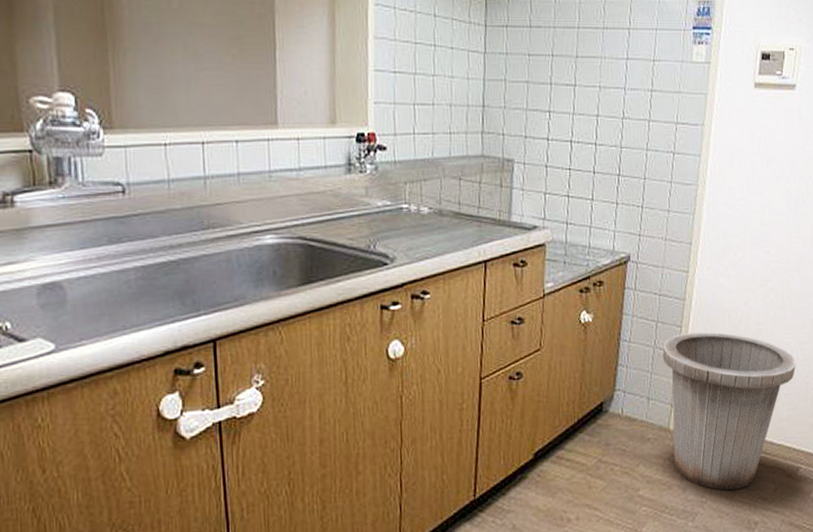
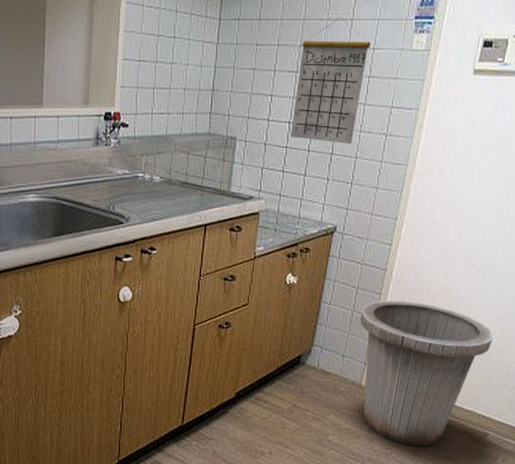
calendar: none [573,25,650,164] -> present [290,17,371,144]

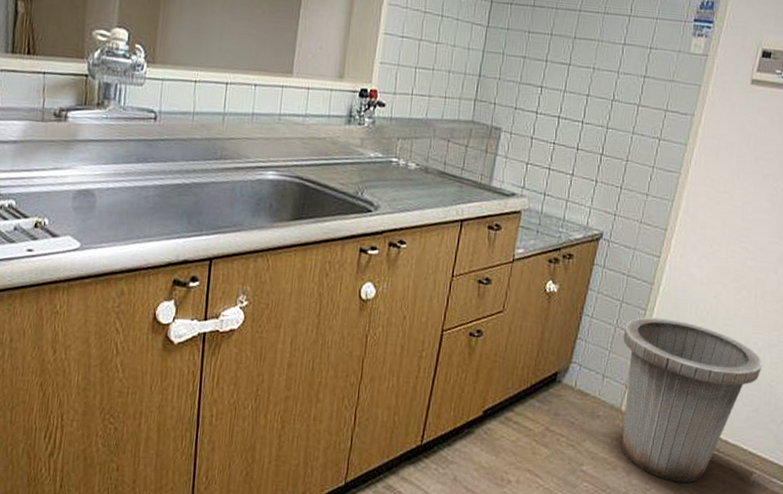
calendar: present [290,17,371,144] -> none [559,12,648,145]

